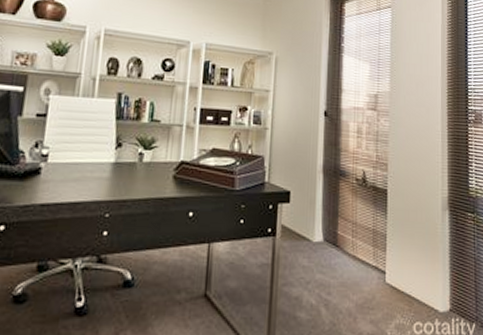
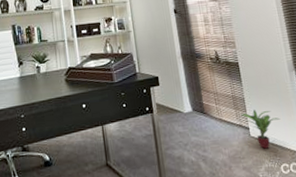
potted plant: none [379,249,423,301] -> present [241,109,280,149]

